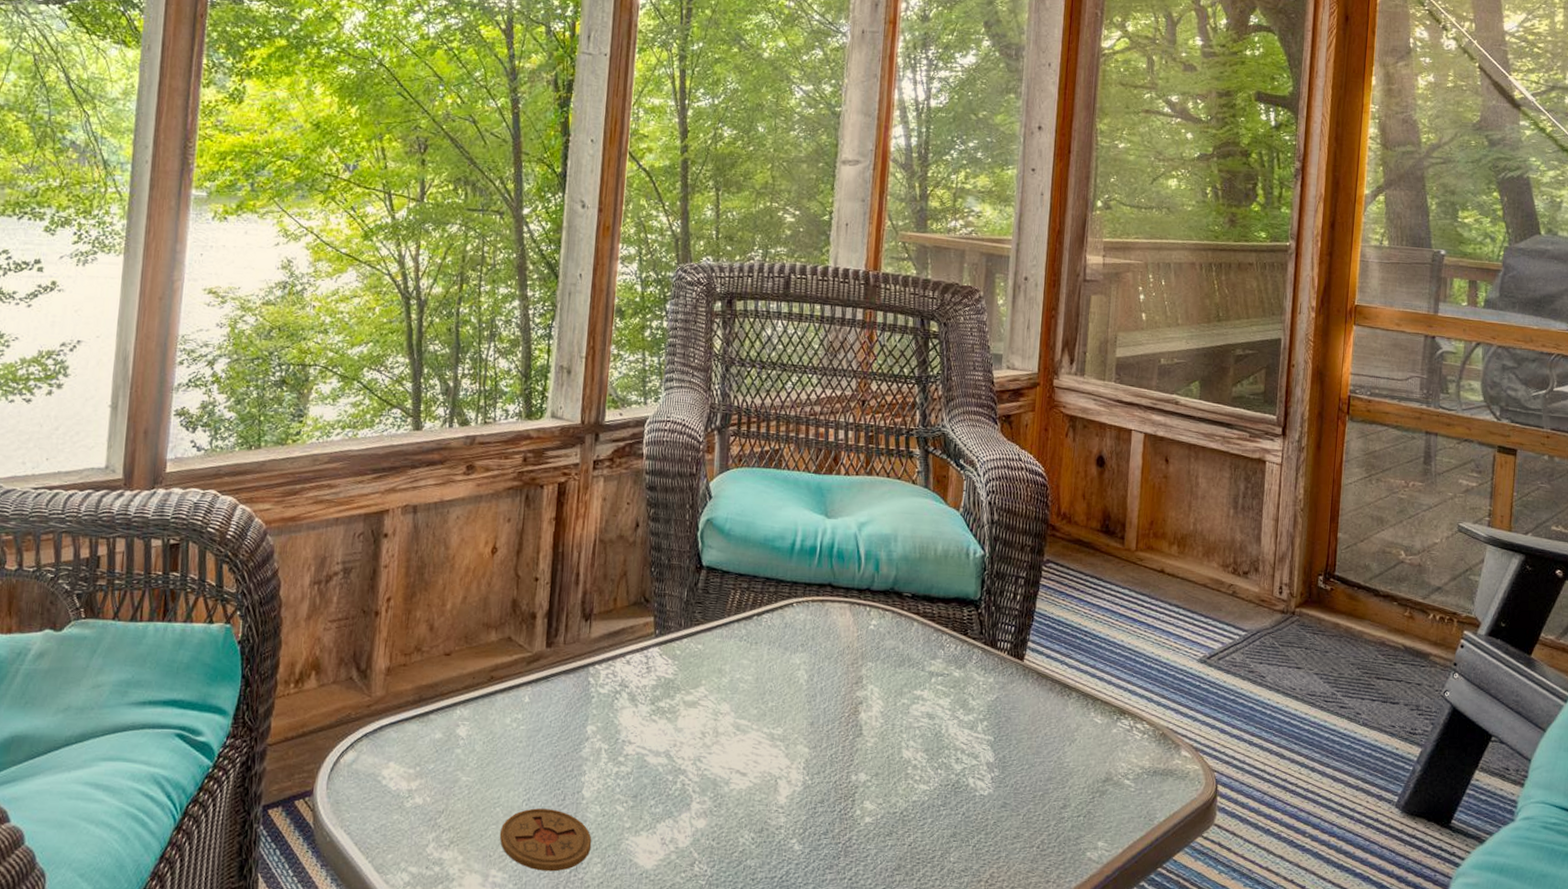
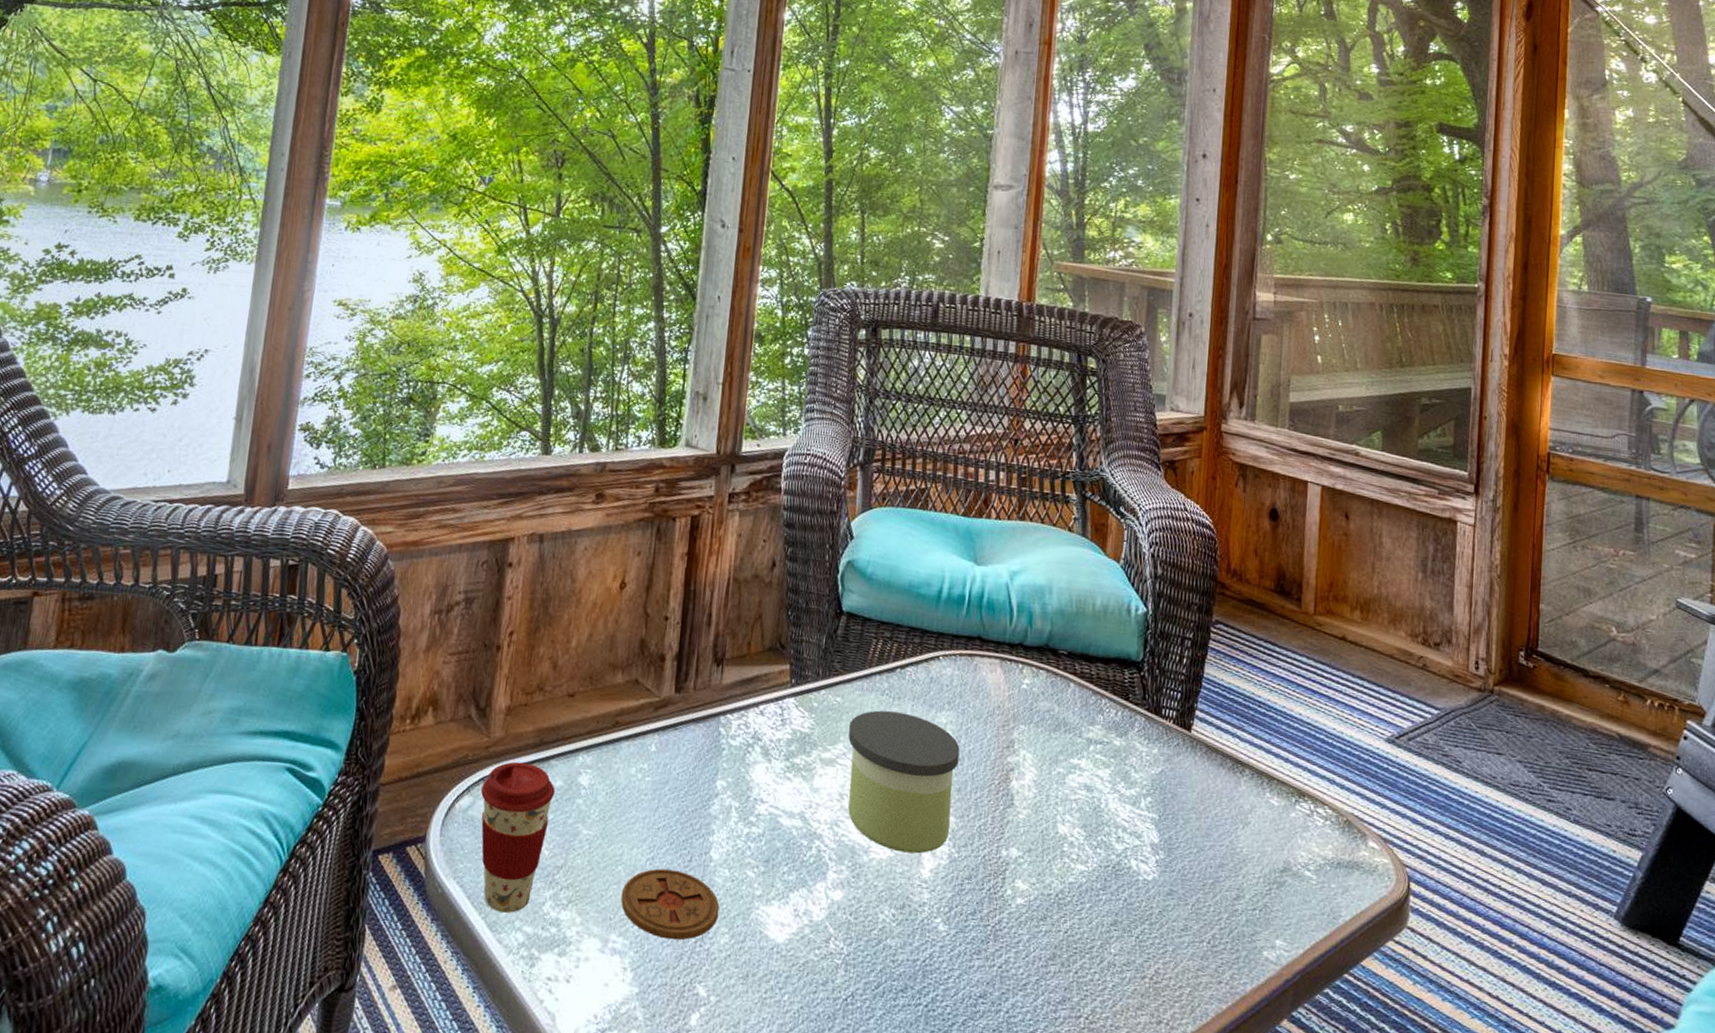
coffee cup: none [364,717,435,856] -> present [481,761,555,913]
candle: none [709,655,813,783] -> present [848,710,960,854]

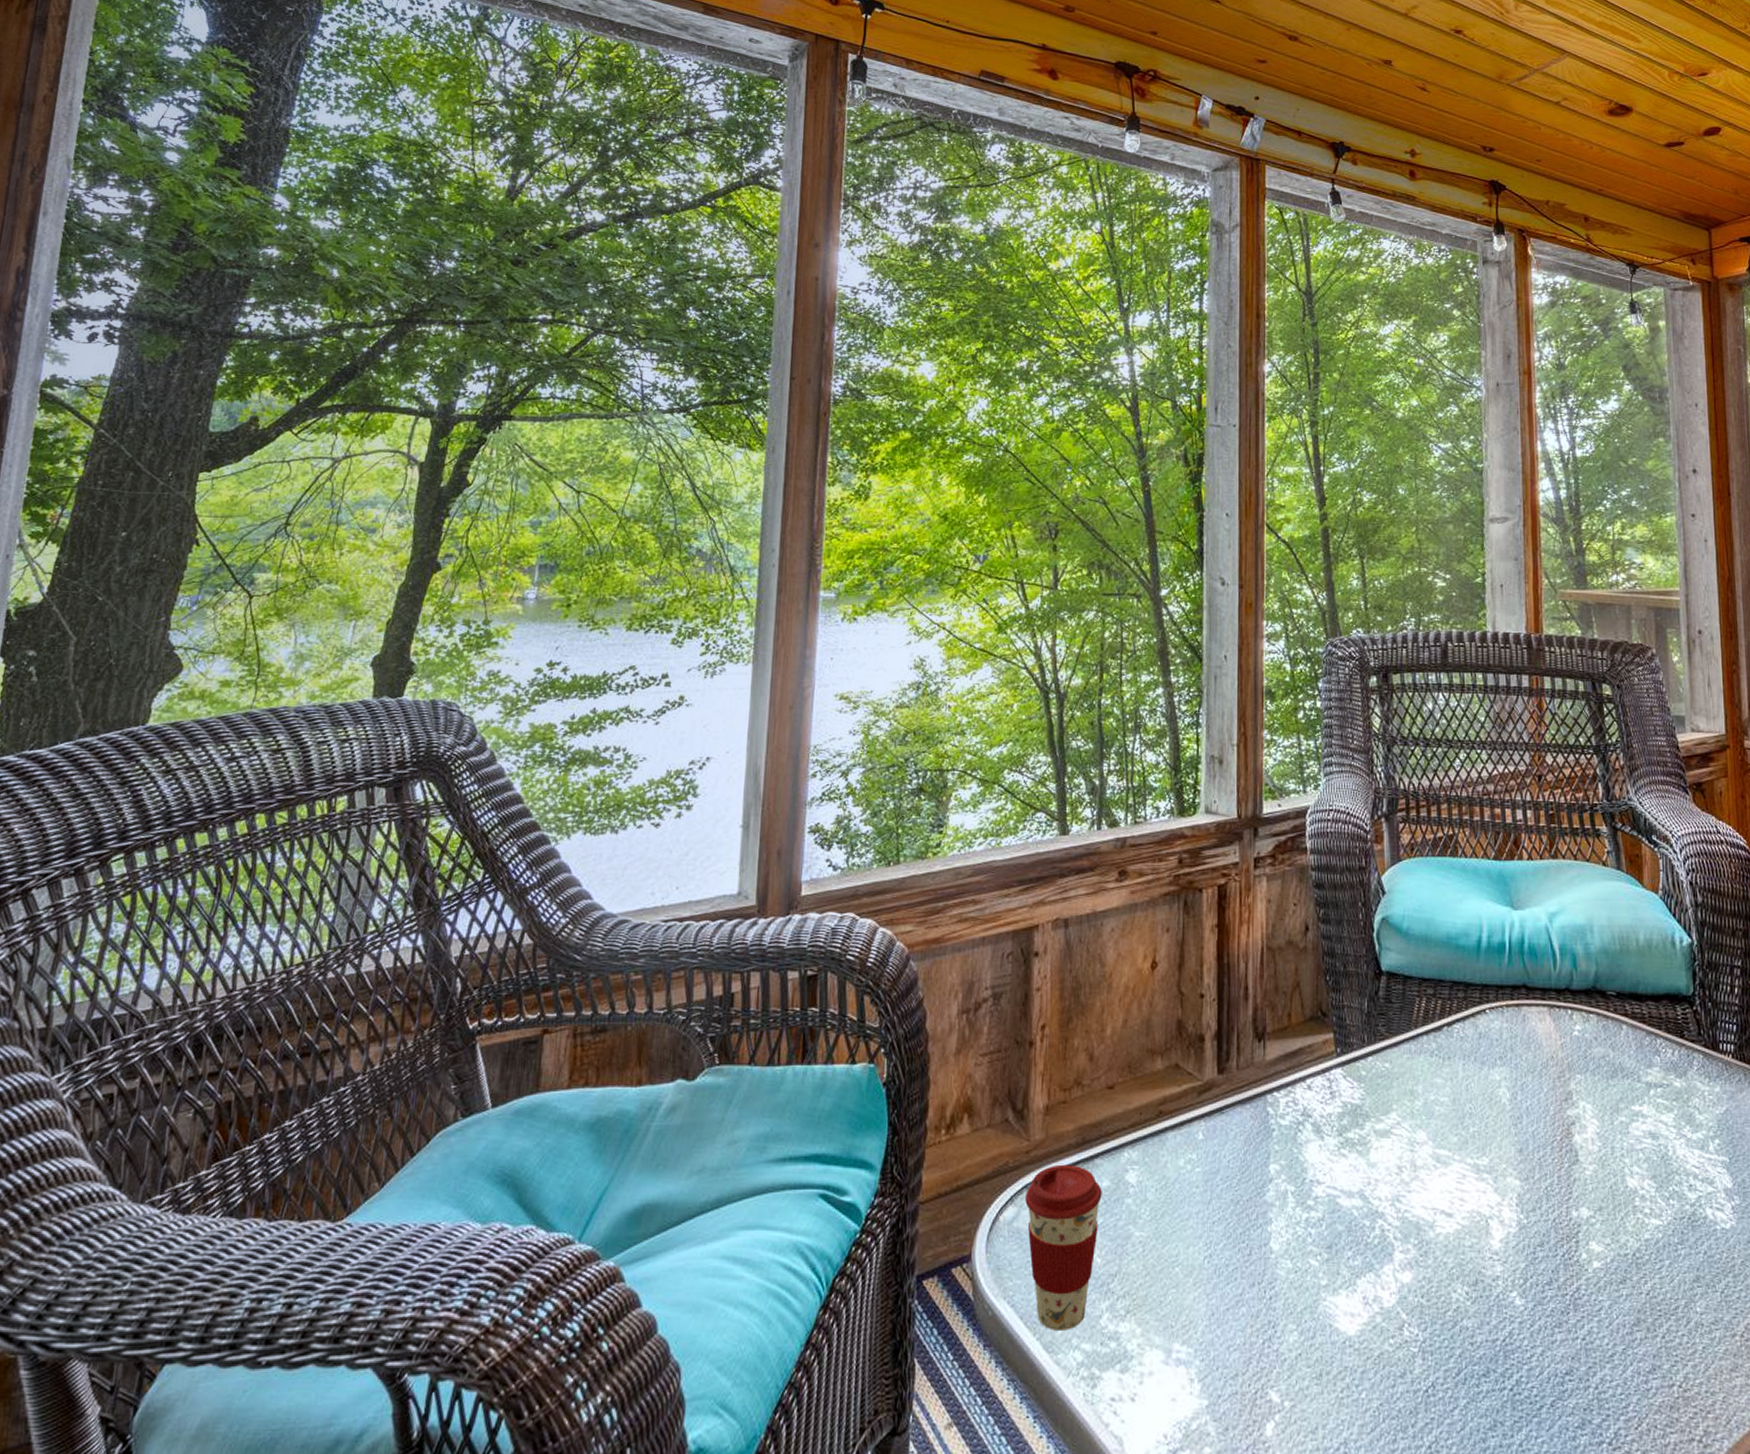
coaster: present [621,868,720,940] -> none [1181,1266,1285,1343]
candle: present [848,710,960,854] -> none [1401,1073,1517,1224]

